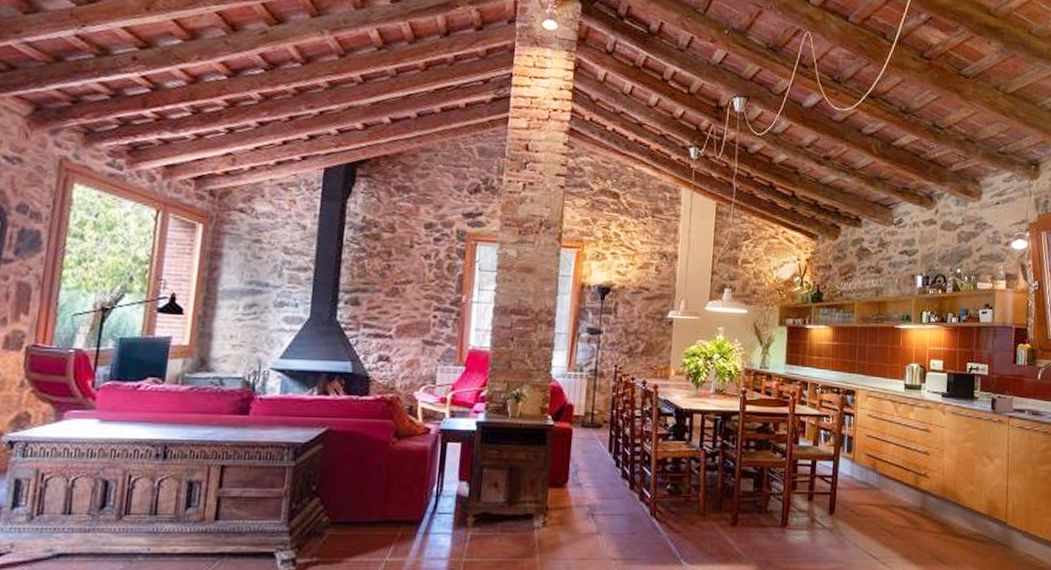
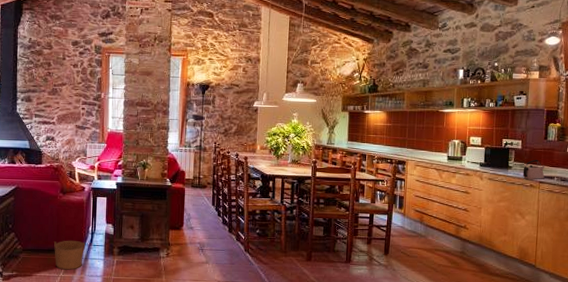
basket: none [378,506,427,551] -> present [54,240,86,270]

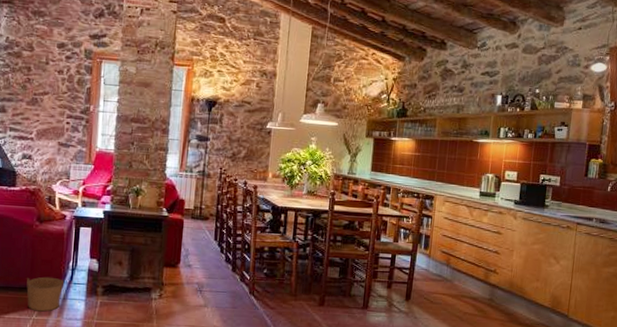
kettle: present [522,159,545,180] -> none [559,198,584,222]

